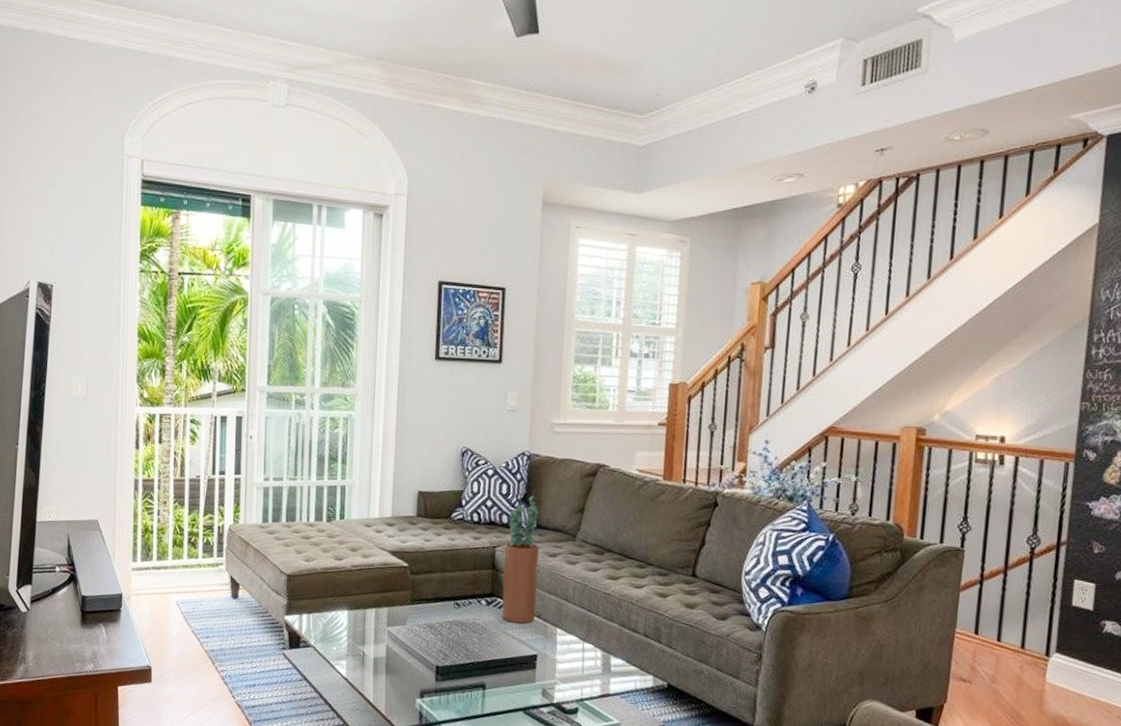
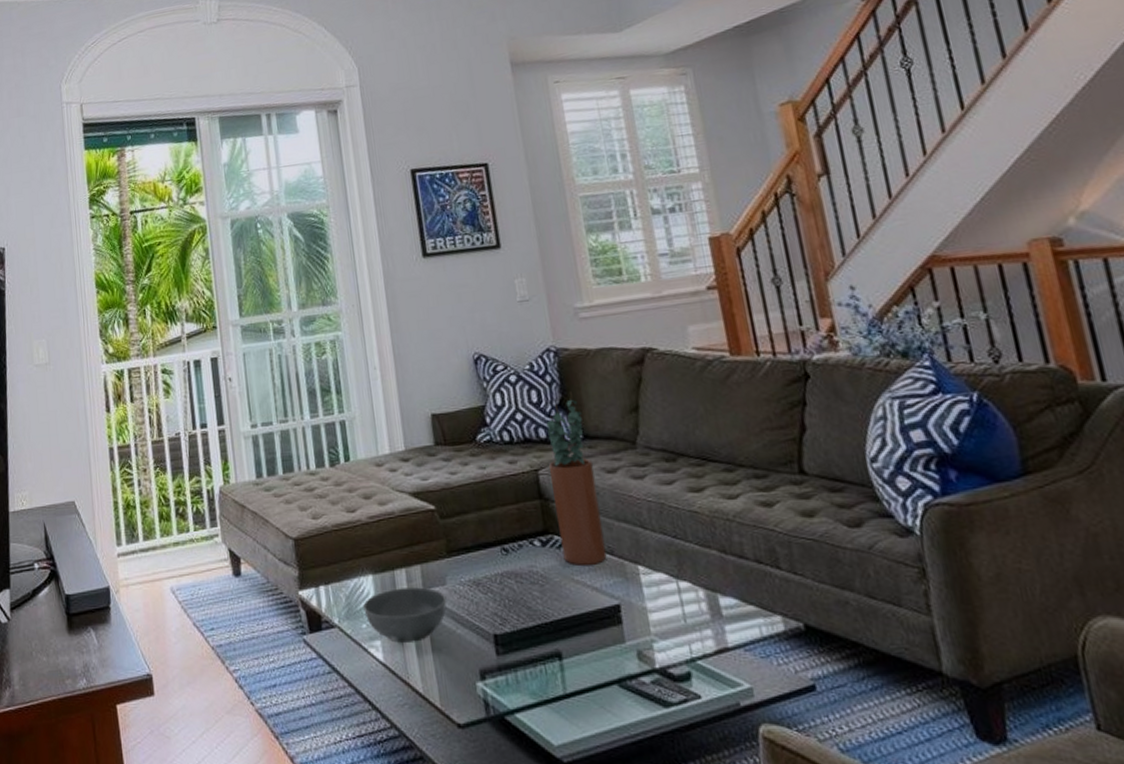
bowl: none [336,623,404,665] -> present [363,587,447,643]

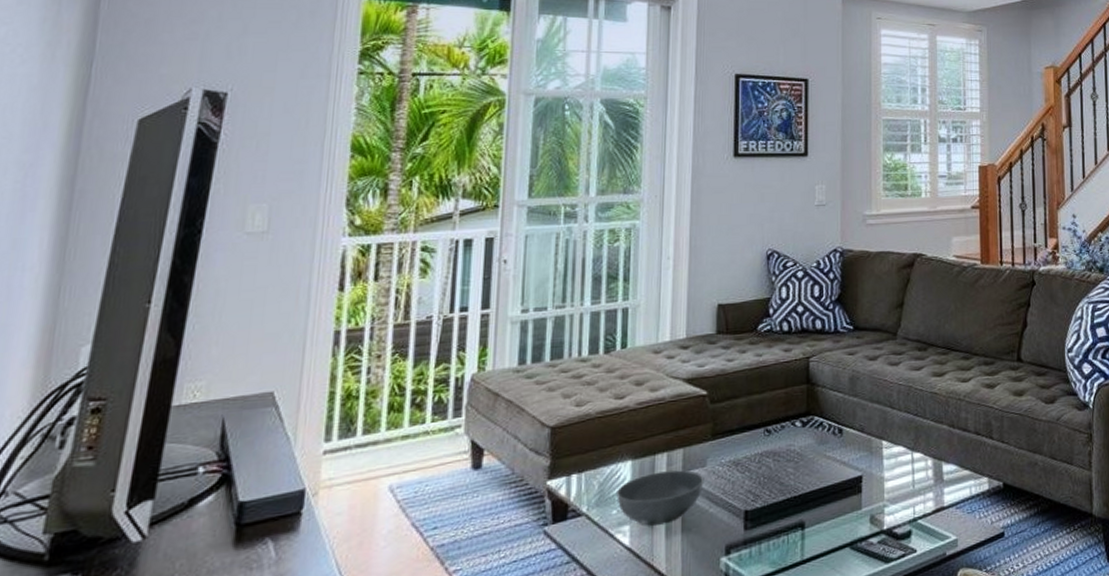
vase: present [546,391,607,567] -> none [819,288,858,444]

